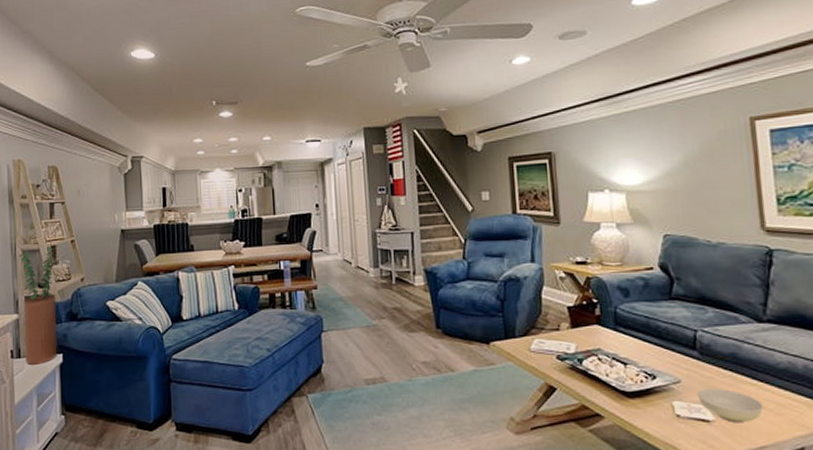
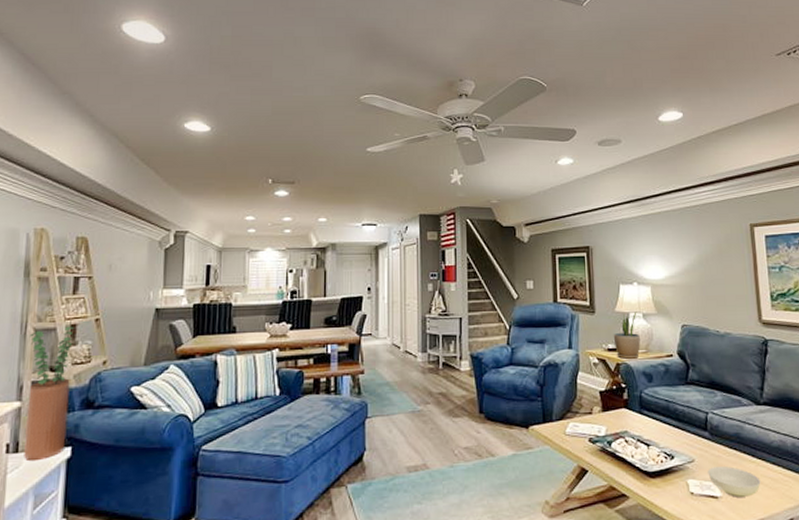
potted plant: none [581,221,614,272] -> present [613,312,640,359]

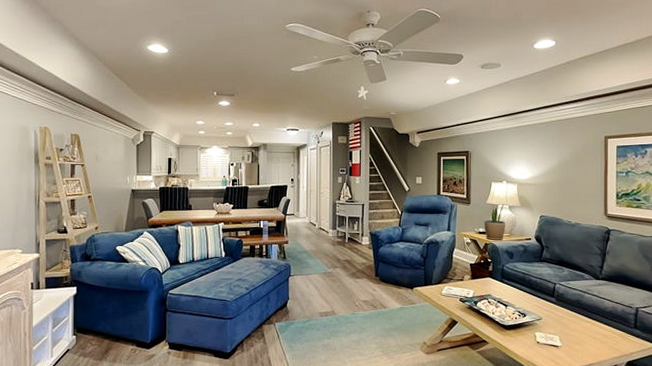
vase: present [24,320,74,460] -> none [42,196,73,295]
bowl: present [708,466,761,497] -> none [552,323,594,347]

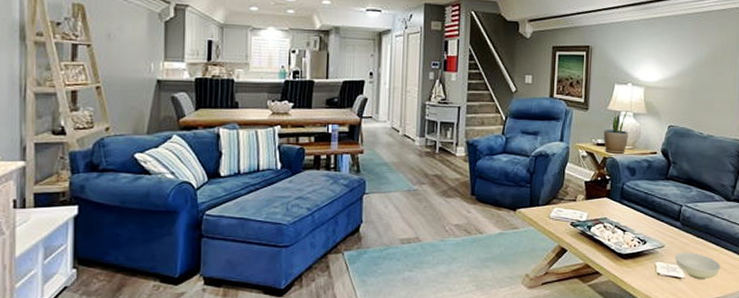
bowl: none [552,323,594,347] -> present [675,252,721,279]

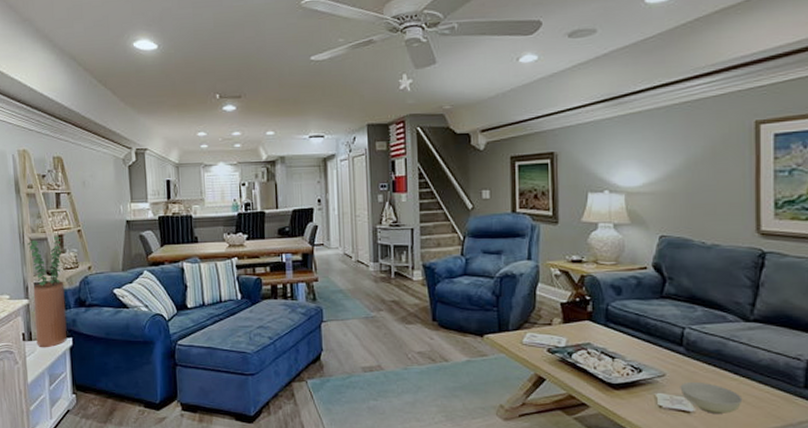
vase: none [30,86,74,216] -> present [28,231,68,347]
potted plant: present [603,111,628,154] -> none [578,222,609,271]

